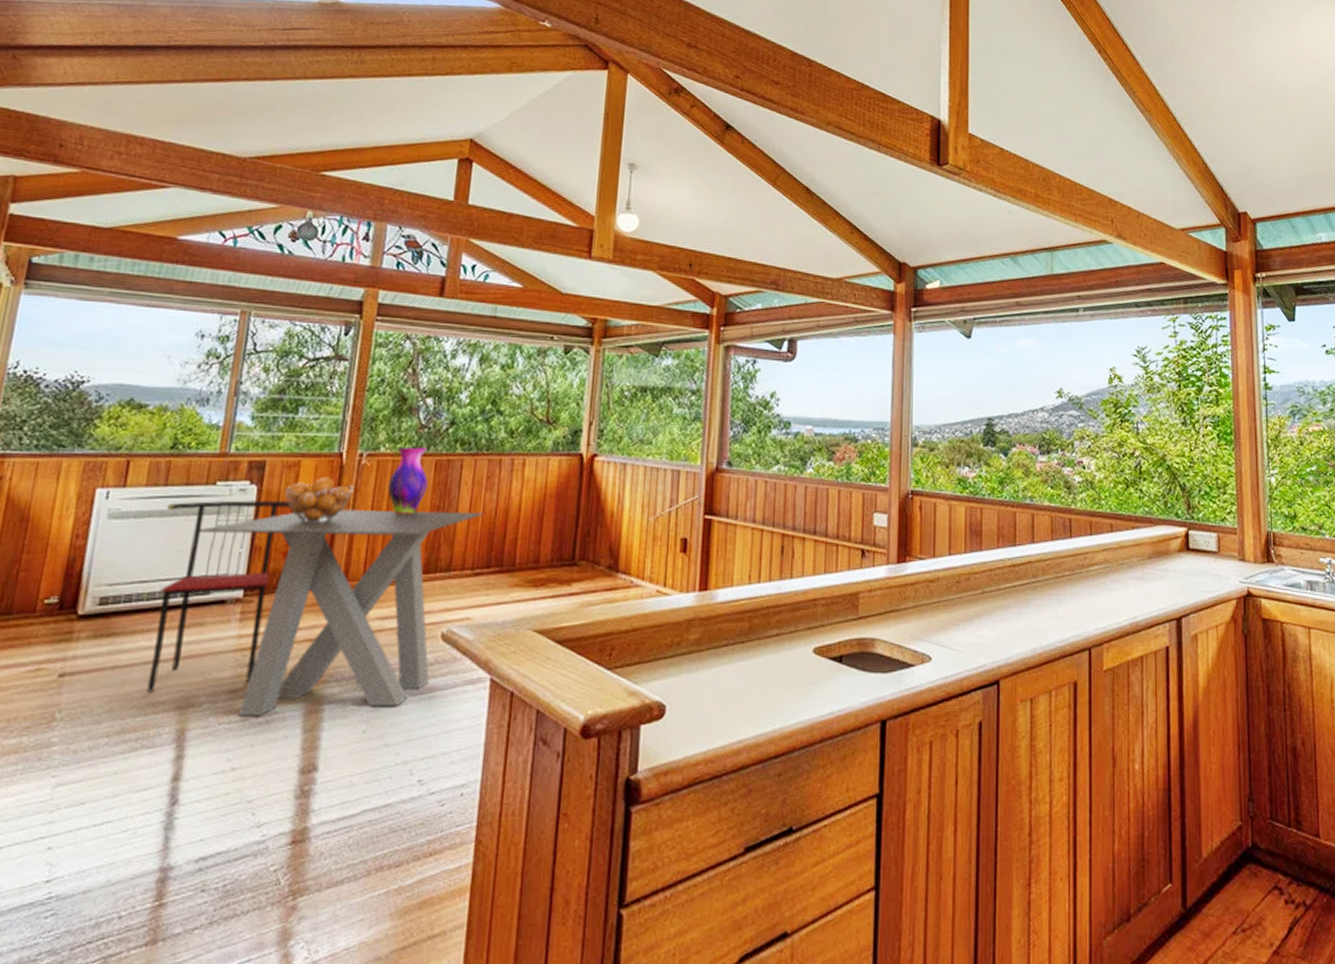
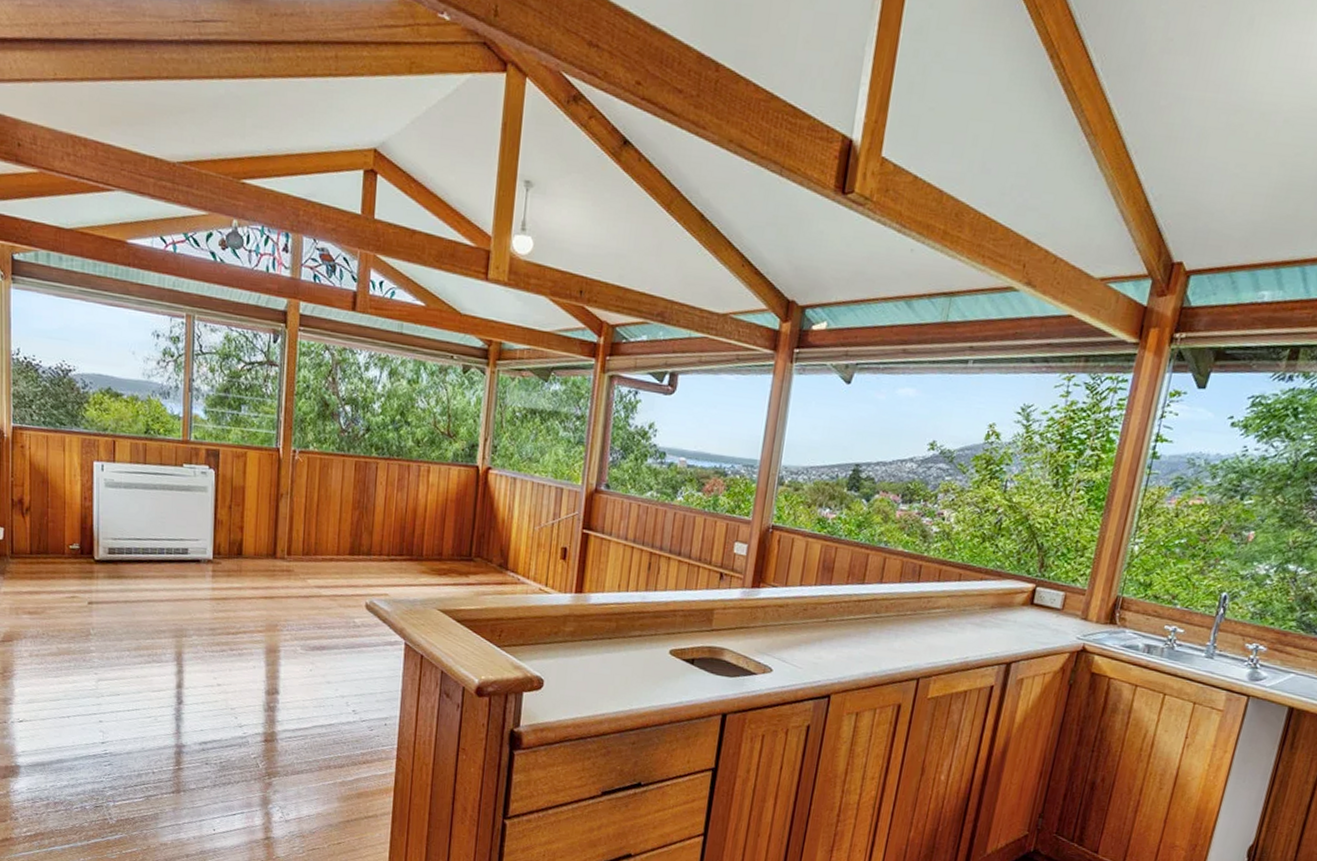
chair: present [146,500,293,693] -> none [148,478,243,623]
dining table: present [200,510,484,717] -> none [175,495,396,655]
fruit basket: present [284,476,354,524] -> none [236,467,291,506]
vase: present [387,446,428,515] -> none [317,446,350,506]

